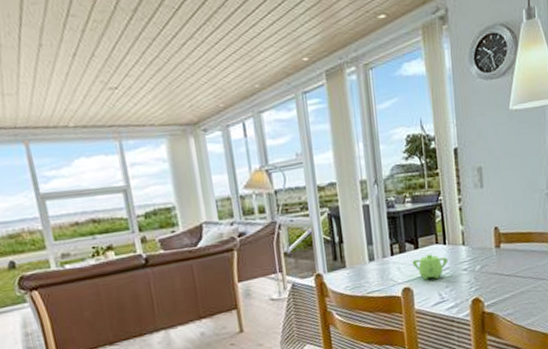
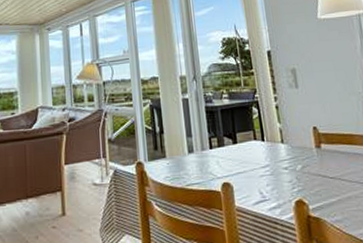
teapot: present [412,254,448,280] -> none [231,150,267,177]

